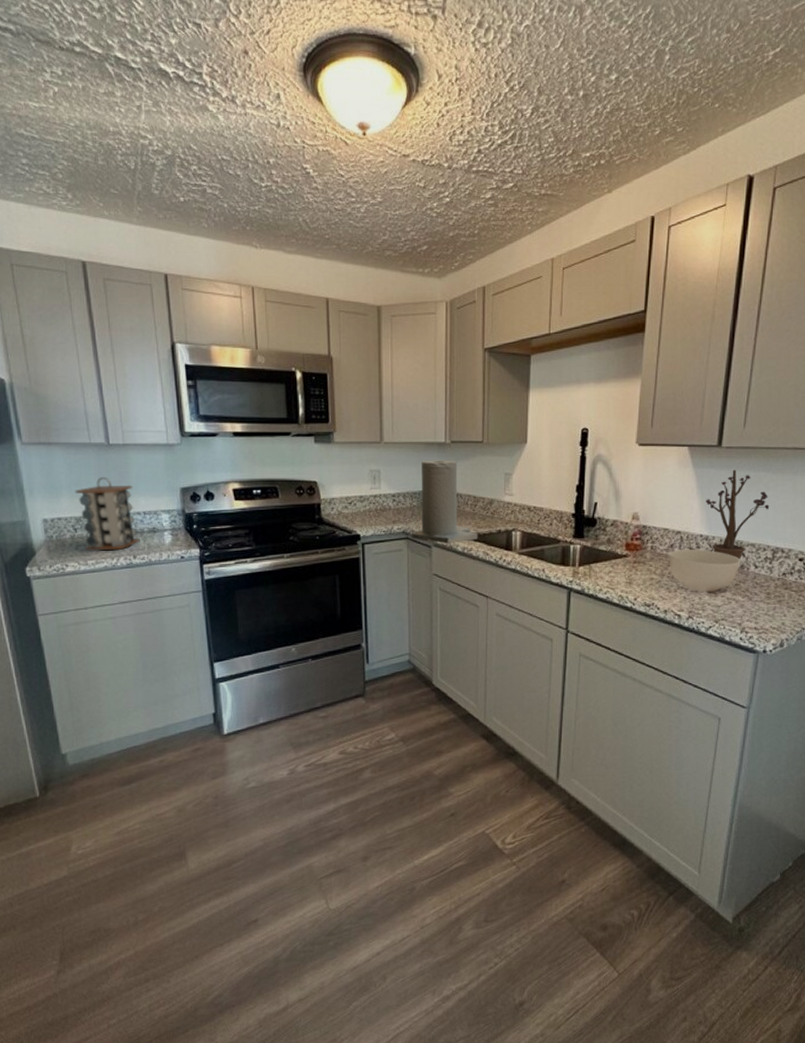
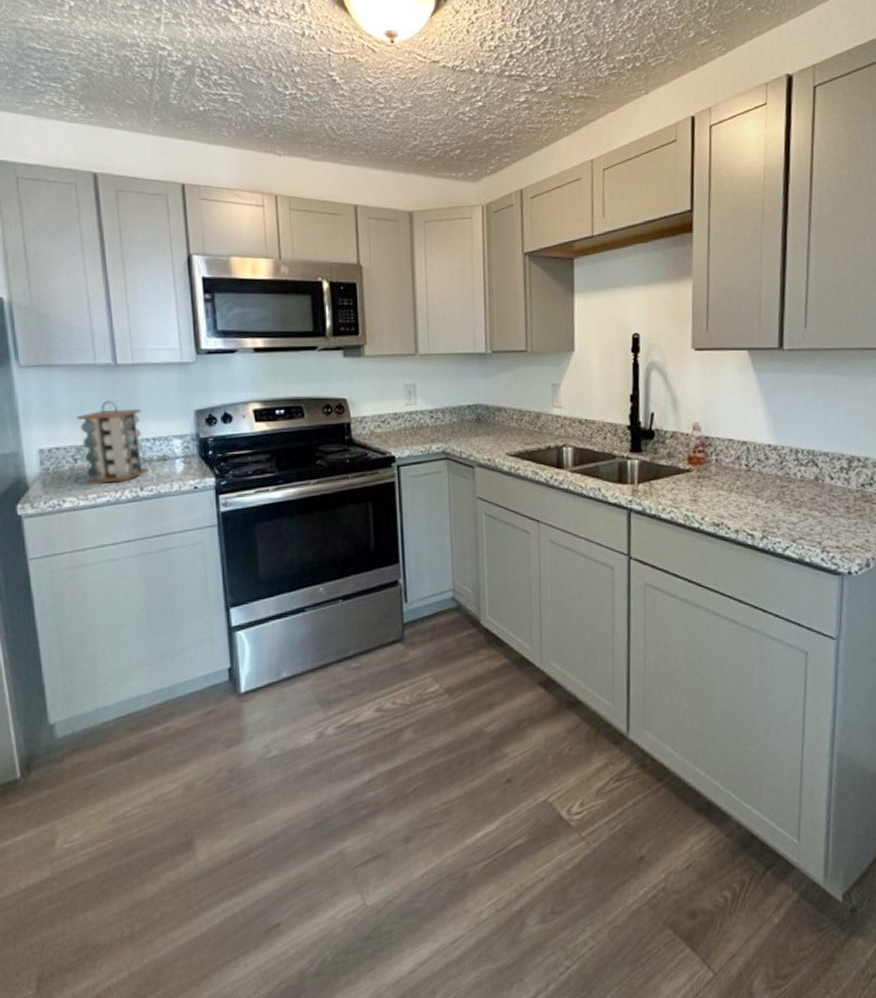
paper towel: present [412,460,478,544] -> none [452,371,526,464]
bowl: present [669,549,741,593] -> none [735,460,815,509]
decorative plant: present [706,469,770,560] -> none [771,372,840,471]

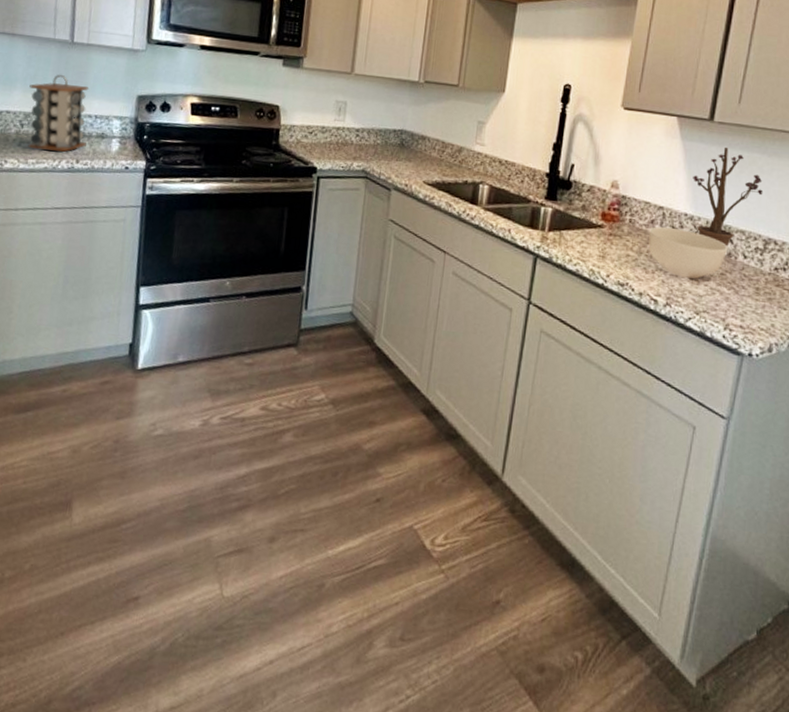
bowl: none [735,460,815,509] -> present [648,226,728,280]
decorative plant: none [771,372,840,471] -> present [693,146,763,247]

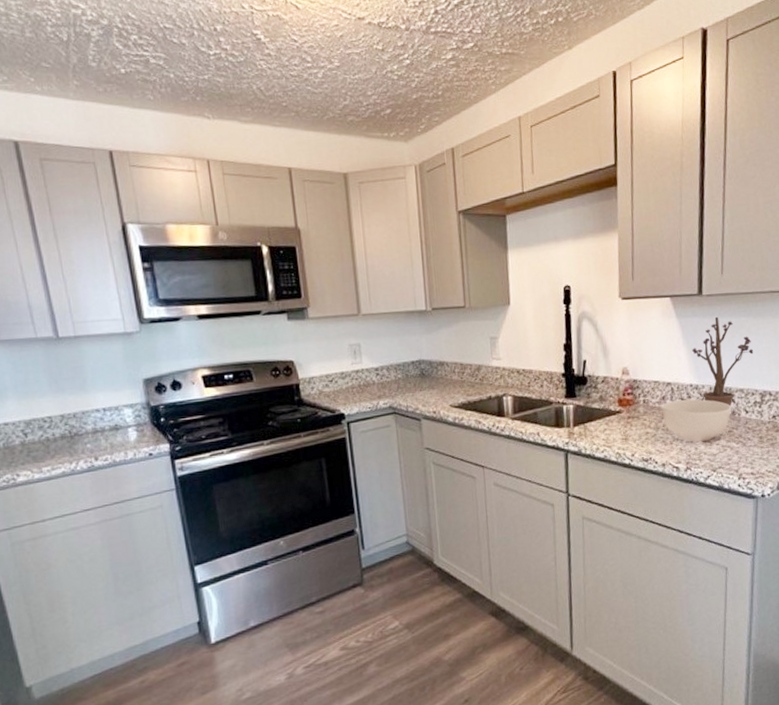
spice rack: present [28,74,89,152] -> none [22,373,101,456]

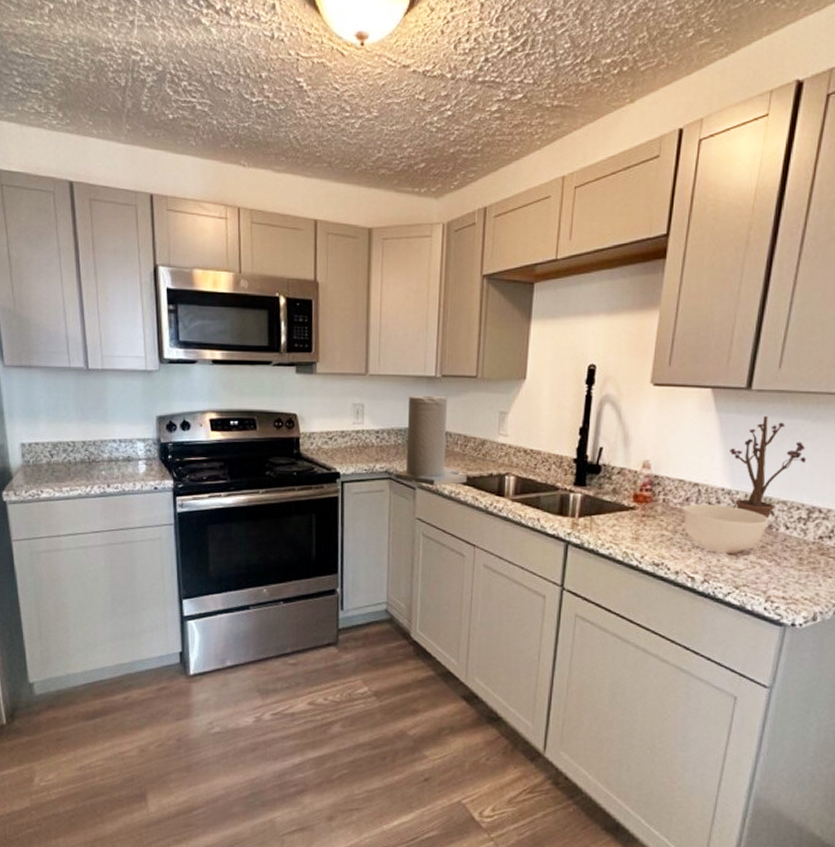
paper towel: none [399,328,469,416] -> present [395,395,468,487]

